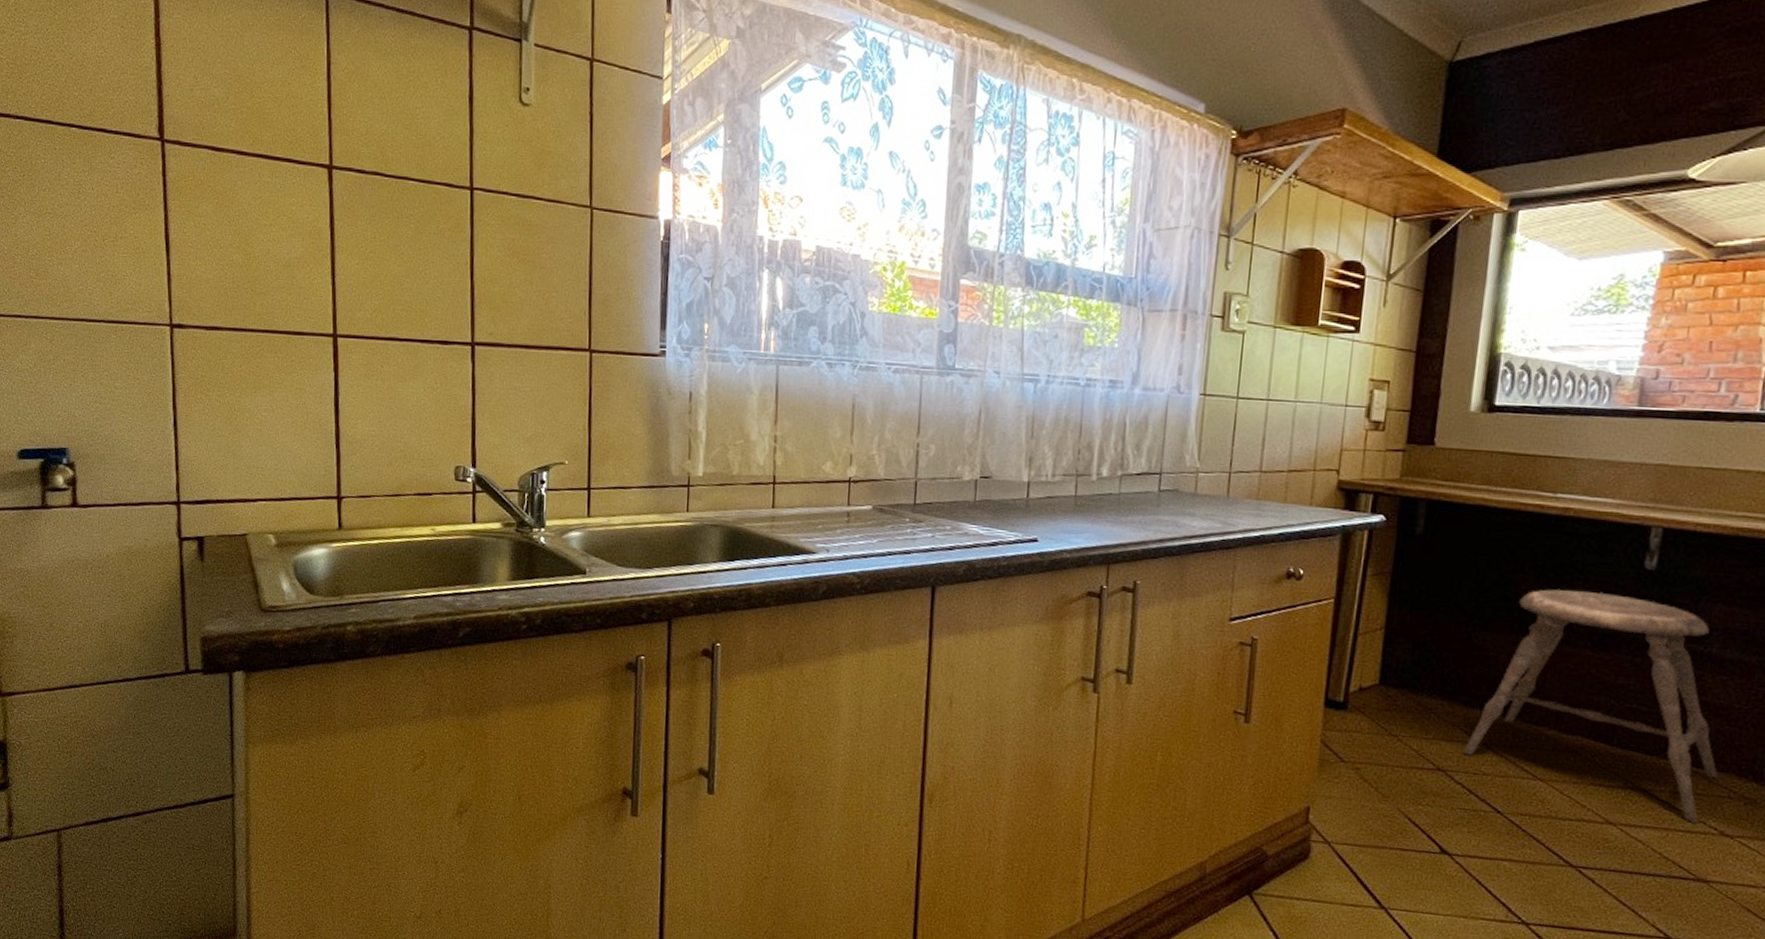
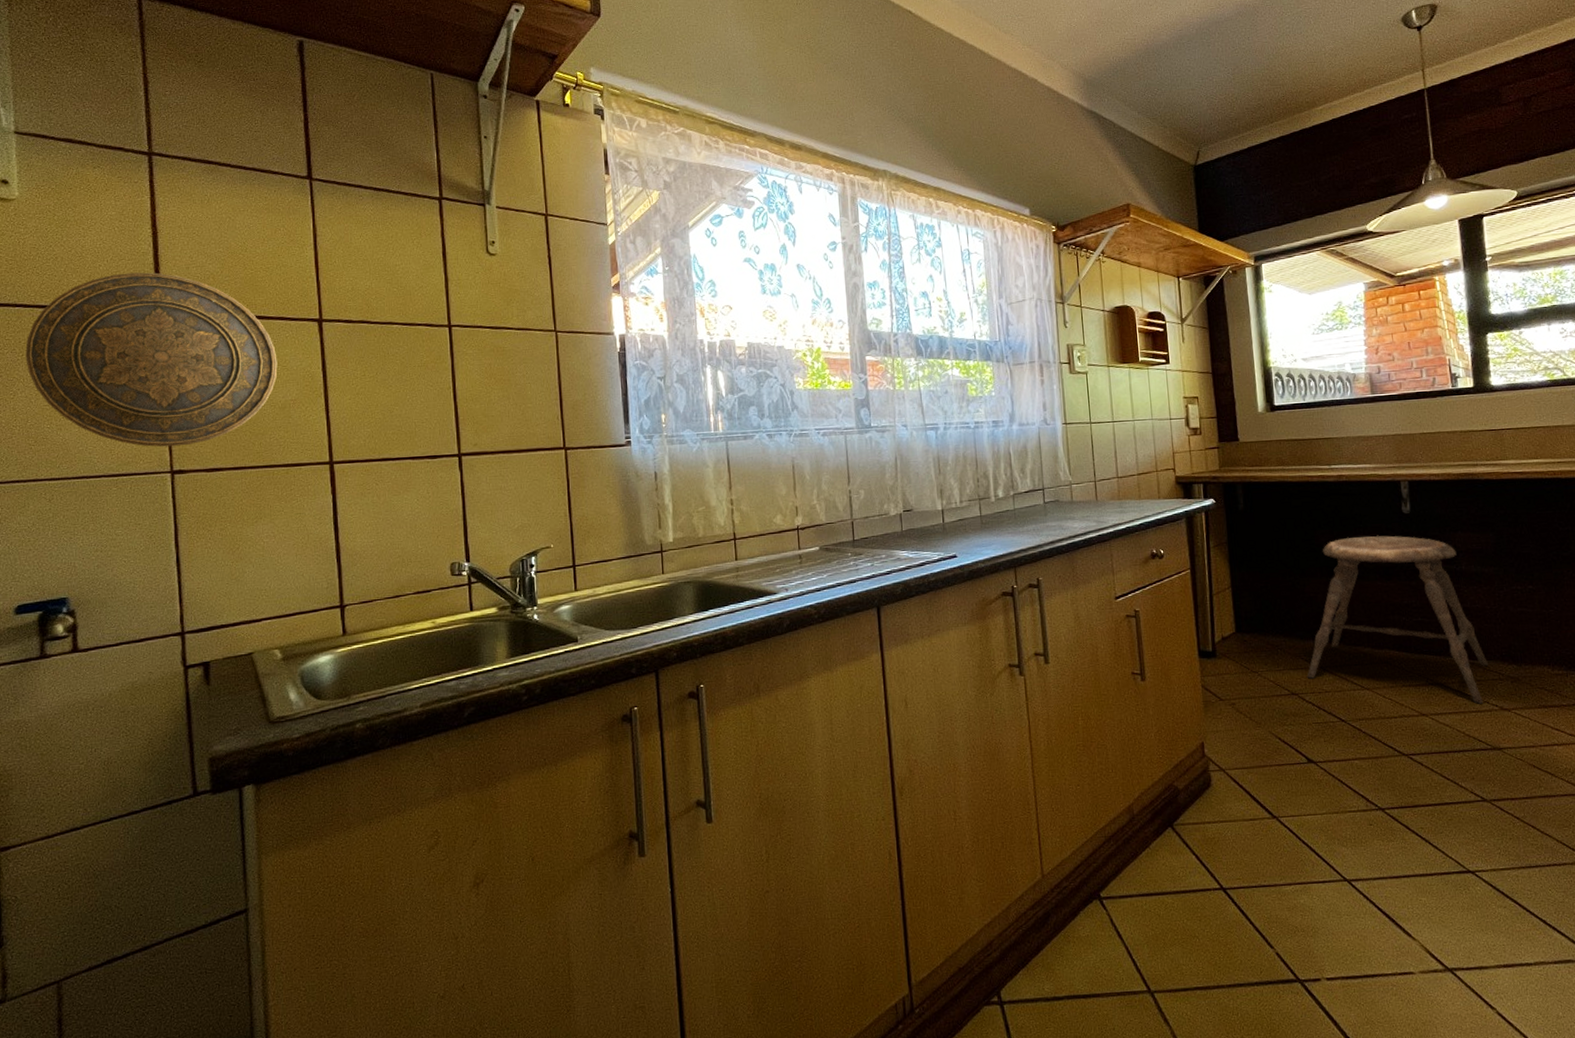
decorative plate: none [26,90,283,297] -> present [25,272,278,447]

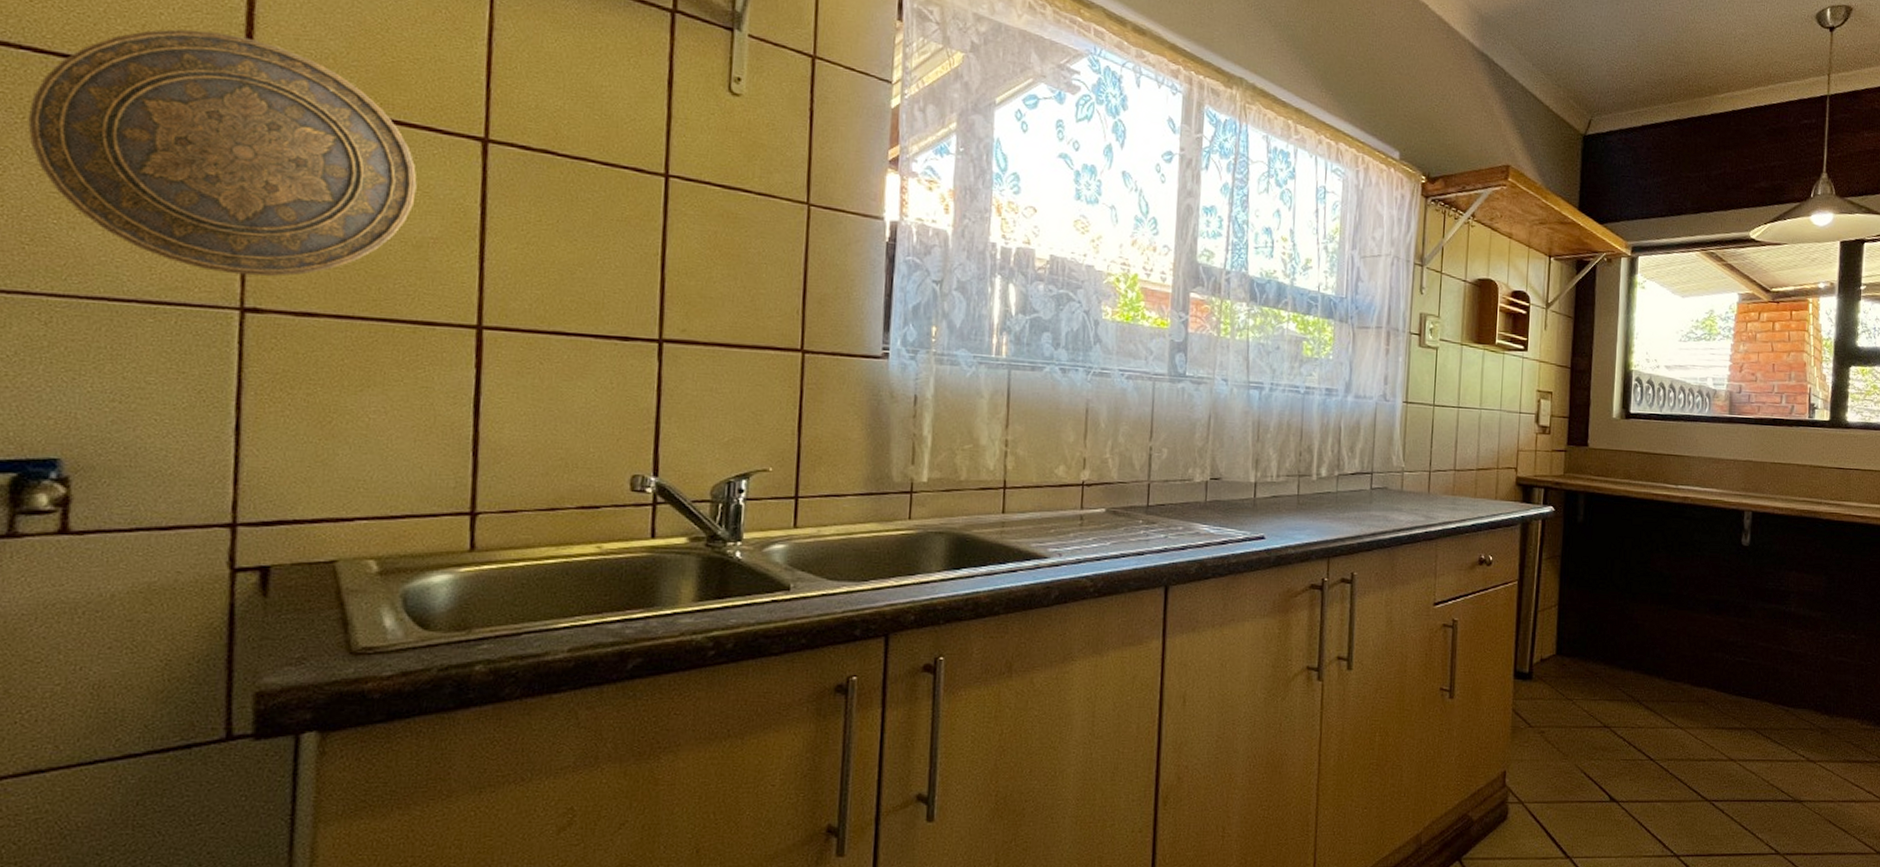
stool: present [1307,535,1489,704] -> none [1622,565,1803,753]

